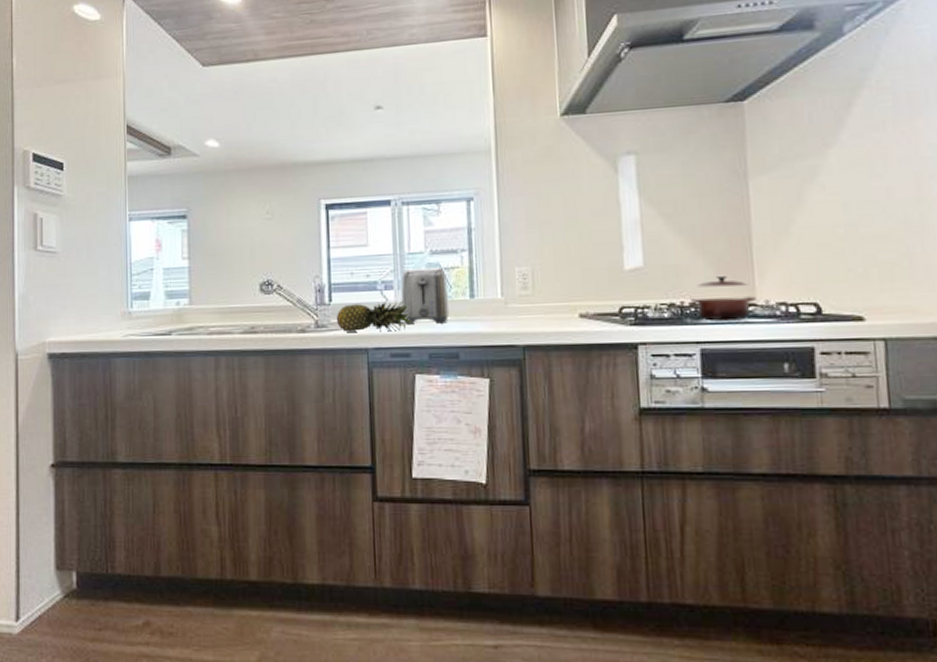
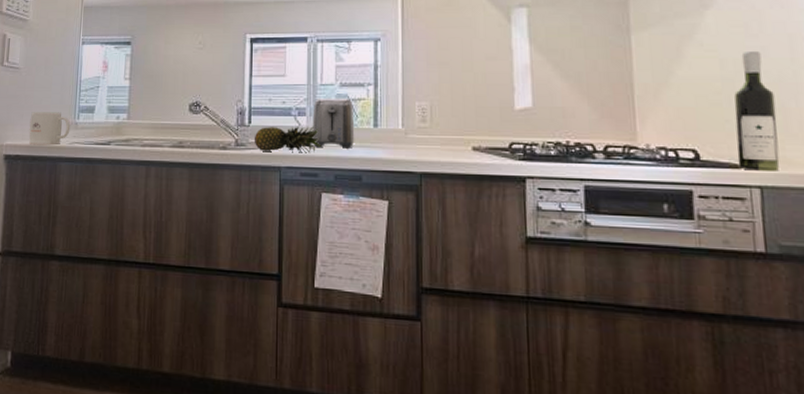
mug: none [74,301,123,341] -> present [28,112,71,146]
saucepan: present [690,276,757,321] -> none [575,120,638,161]
bottle: none [857,191,905,322] -> present [734,50,781,171]

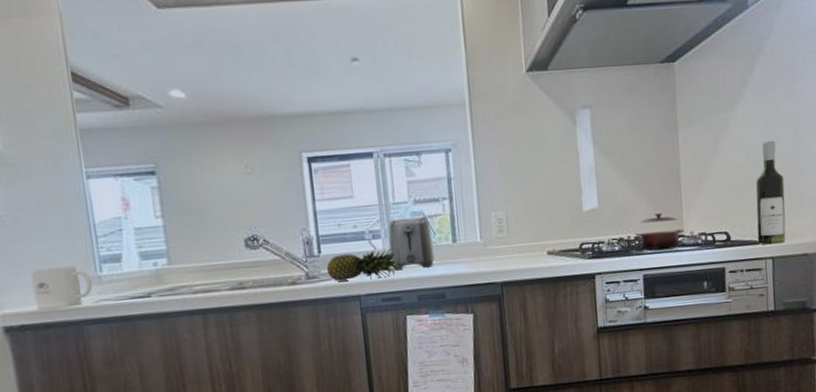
saucepan: none [575,120,638,161] -> present [635,213,685,251]

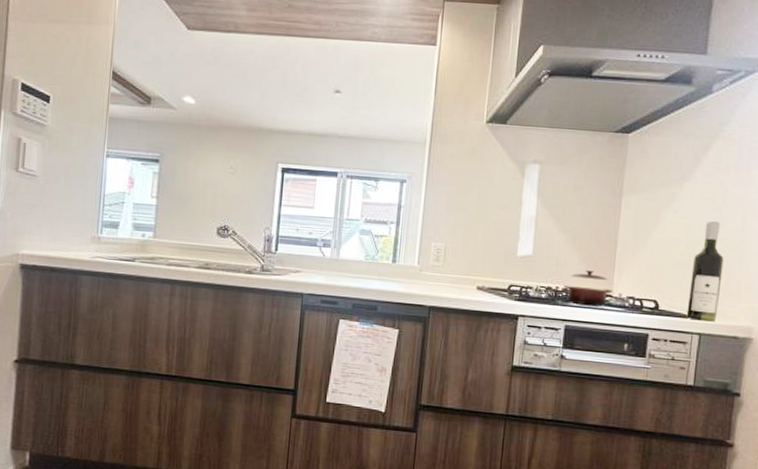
mug: present [31,266,93,311] -> none [47,222,93,259]
fruit: present [326,248,400,281] -> none [279,255,342,283]
toaster: present [388,215,435,271] -> none [335,231,376,281]

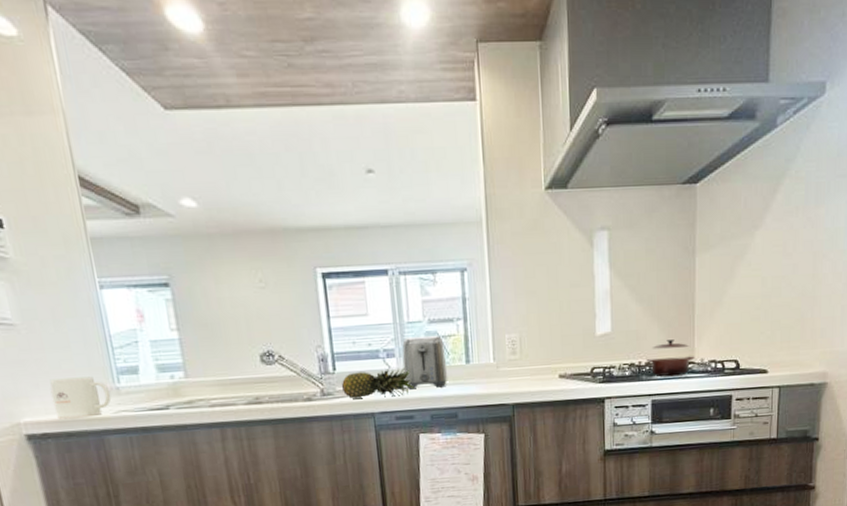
mug: none [47,222,93,259] -> present [49,376,112,420]
fruit: none [279,255,342,283] -> present [341,367,414,399]
toaster: none [335,231,376,281] -> present [402,335,448,390]
bottle: present [686,220,724,322] -> none [766,268,797,374]

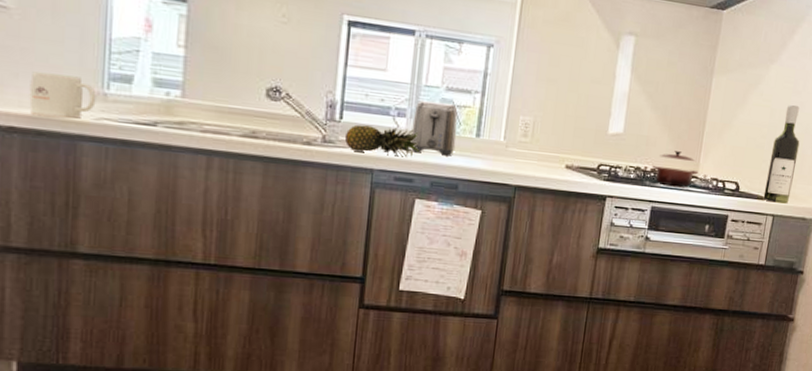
bottle: none [766,268,797,374] -> present [763,104,800,204]

